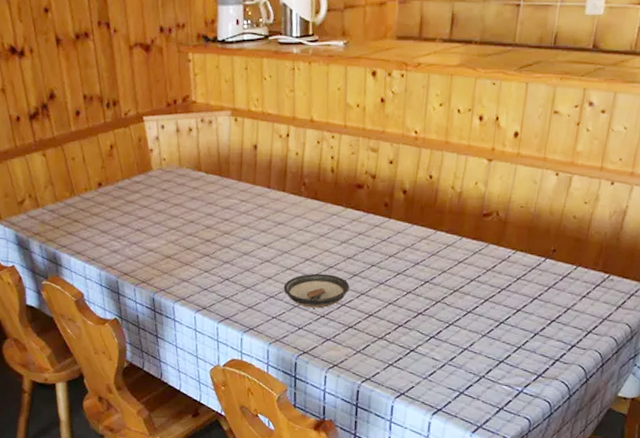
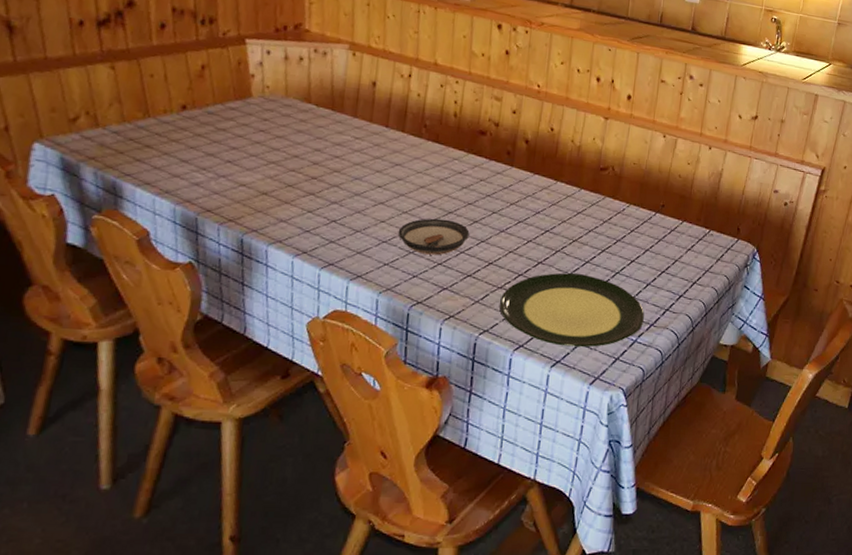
plate: none [380,323,531,397] -> present [499,272,644,348]

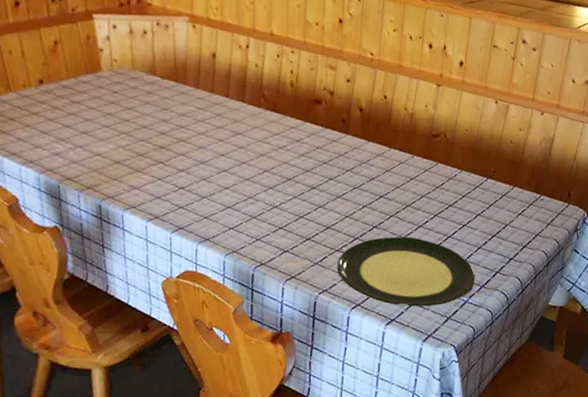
saucer: present [398,218,470,256] -> none [241,185,308,220]

